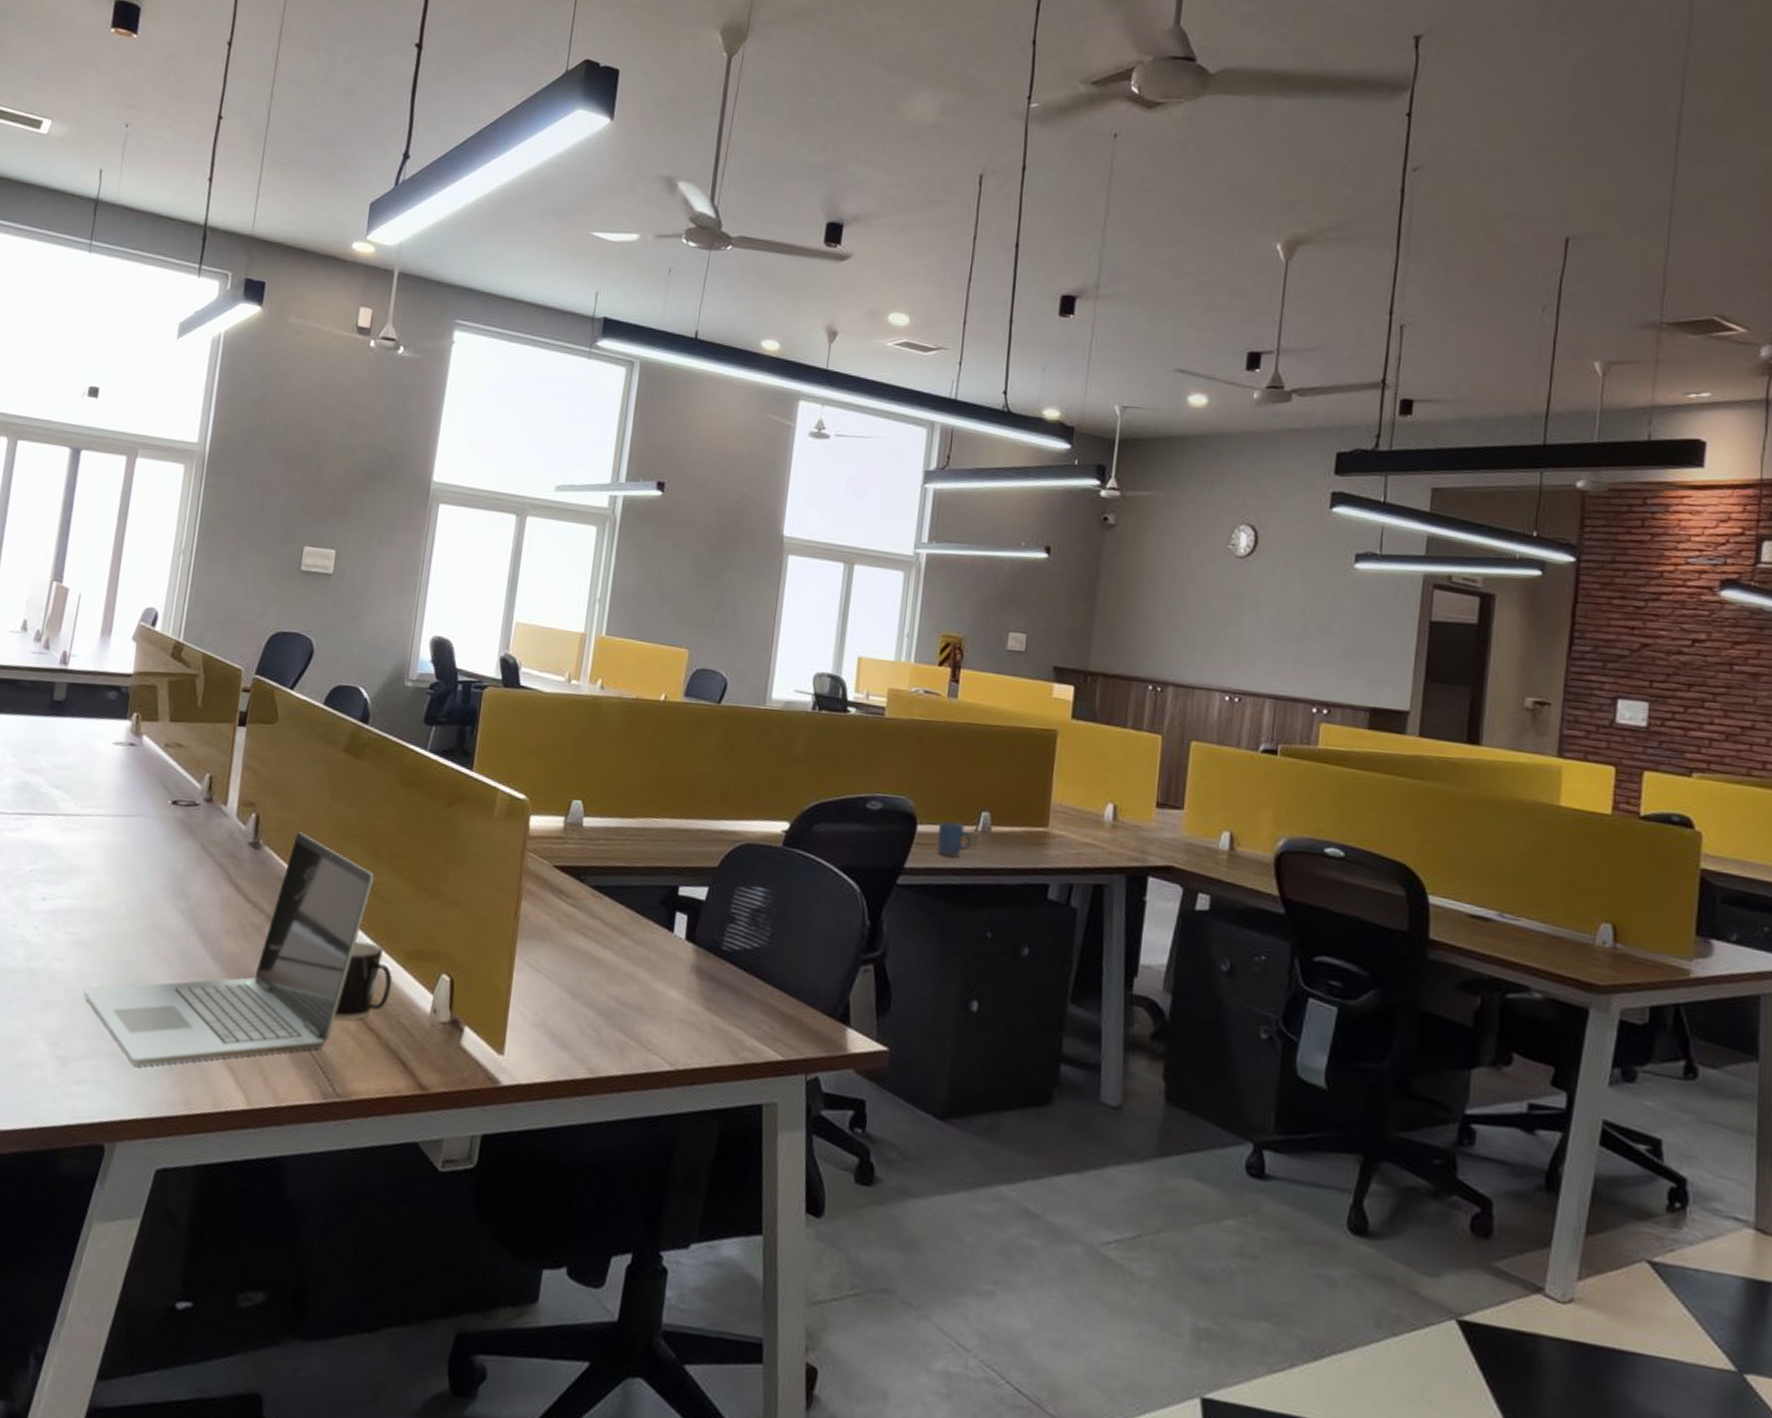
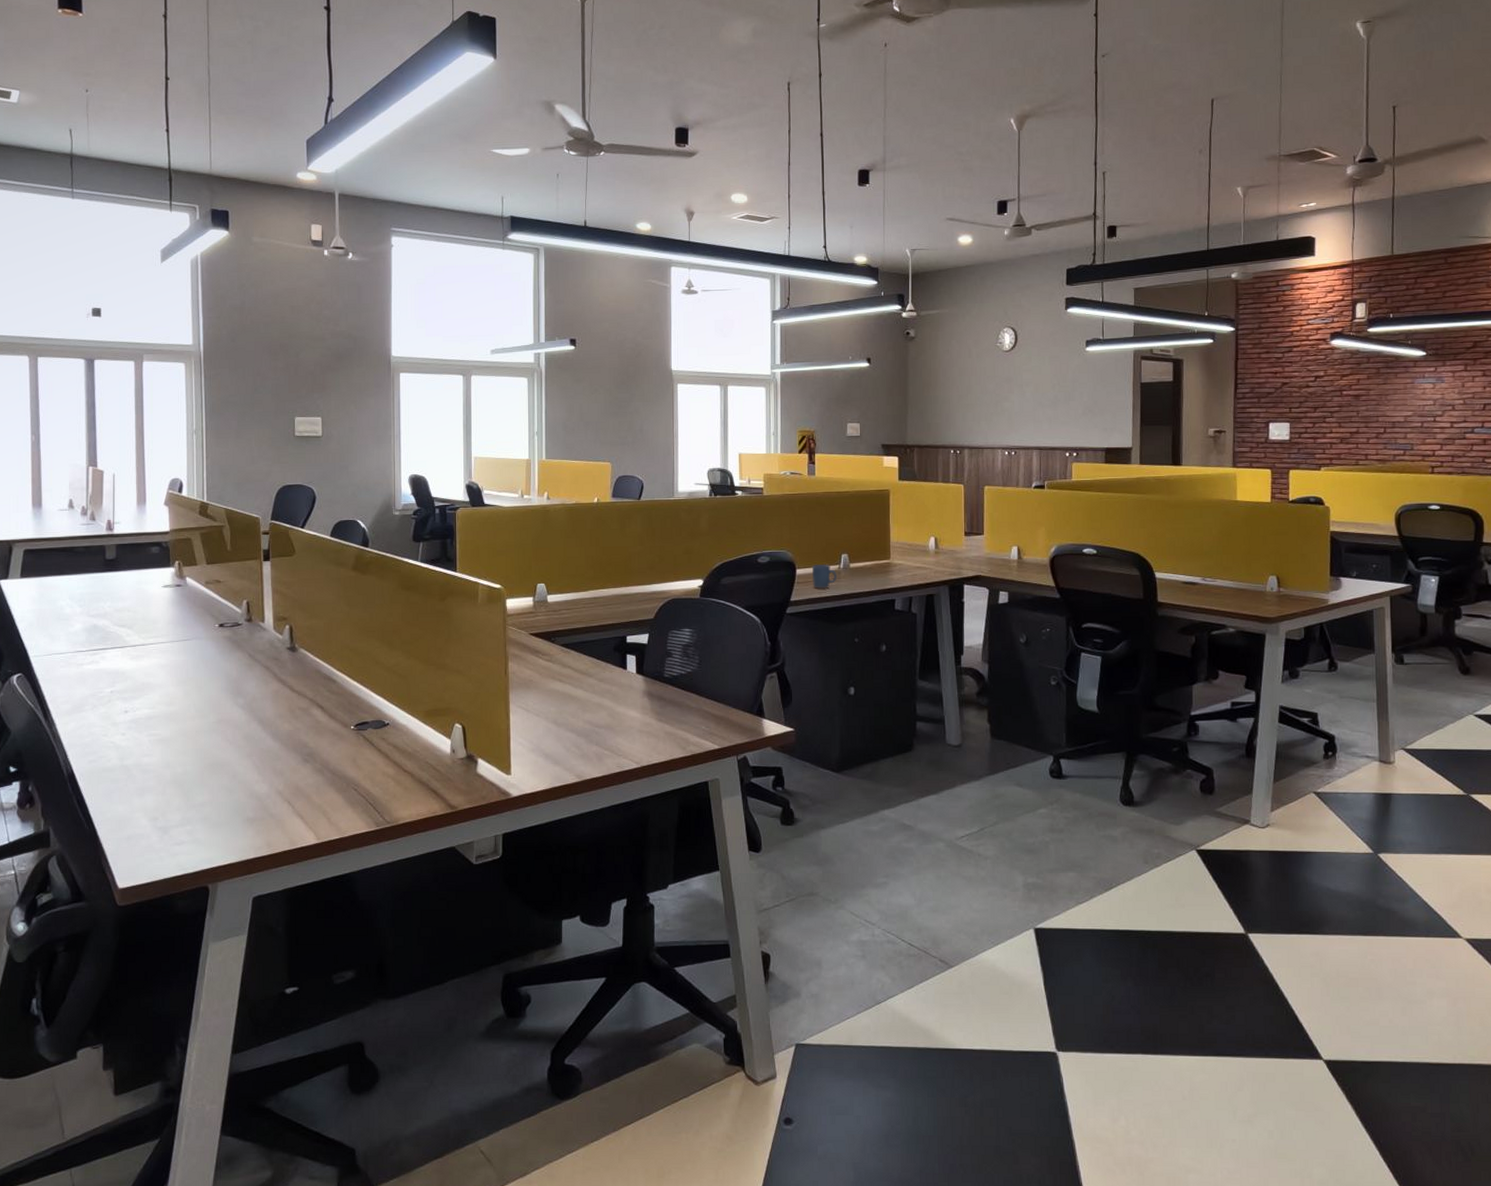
laptop: present [83,832,375,1067] -> none [171,635,392,825]
mug: present [333,941,393,1021] -> none [375,709,417,768]

